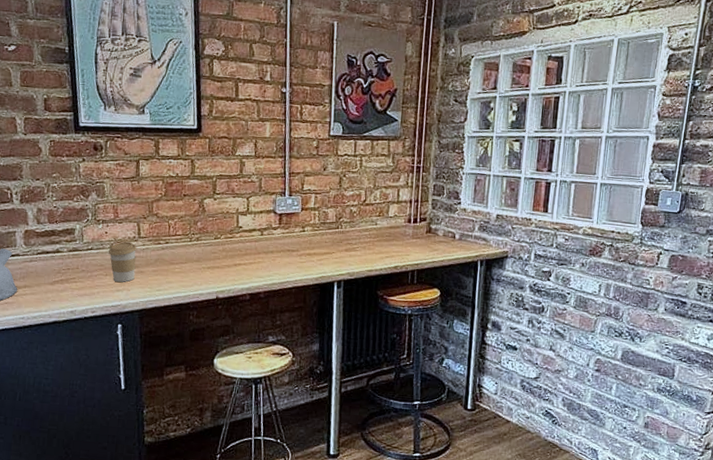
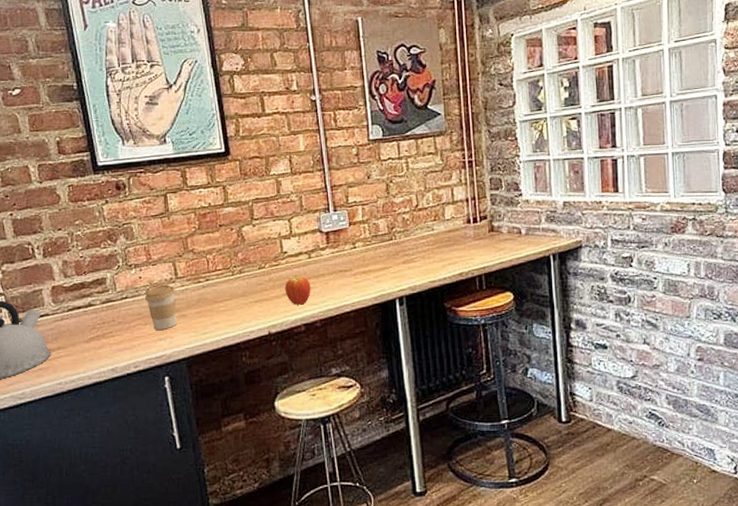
fruit: none [236,249,260,276] -> present [285,275,311,305]

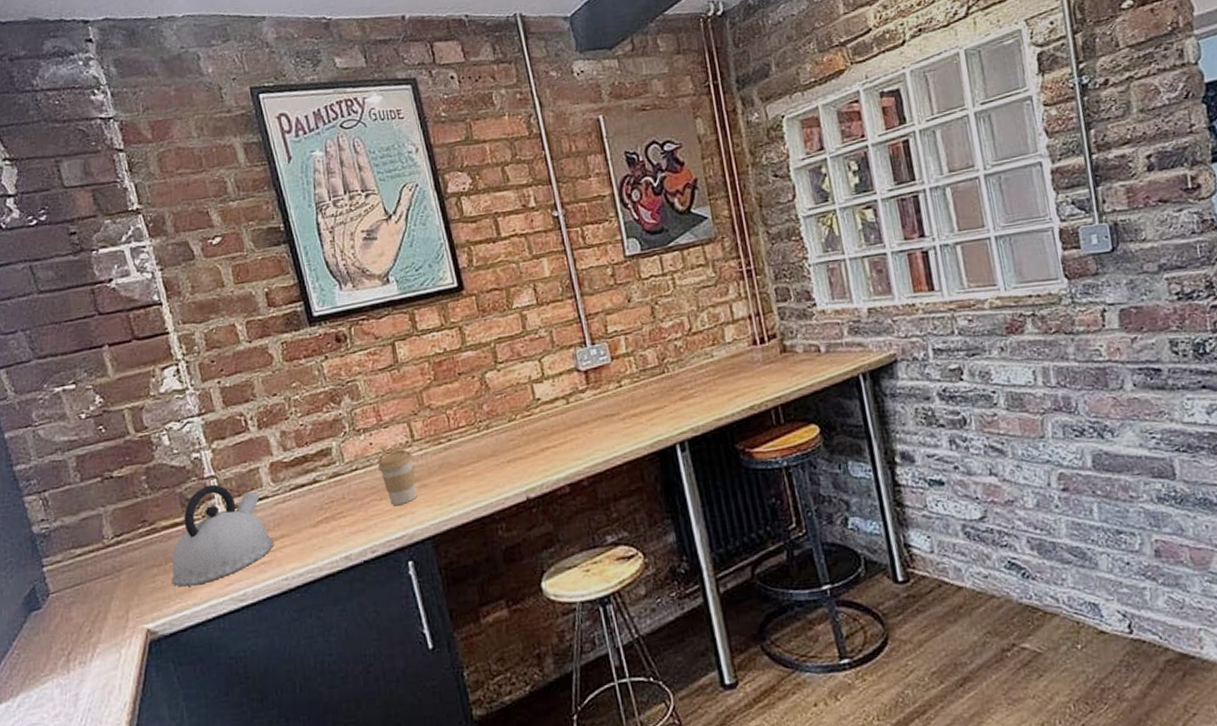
fruit: present [285,275,311,305] -> none [541,426,573,462]

